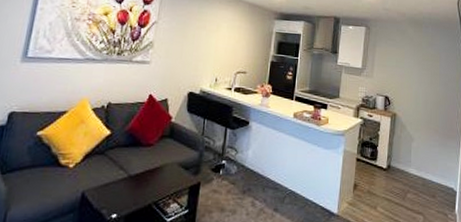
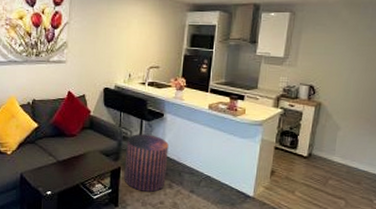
stool: none [203,144,253,211] -> present [124,134,169,192]

